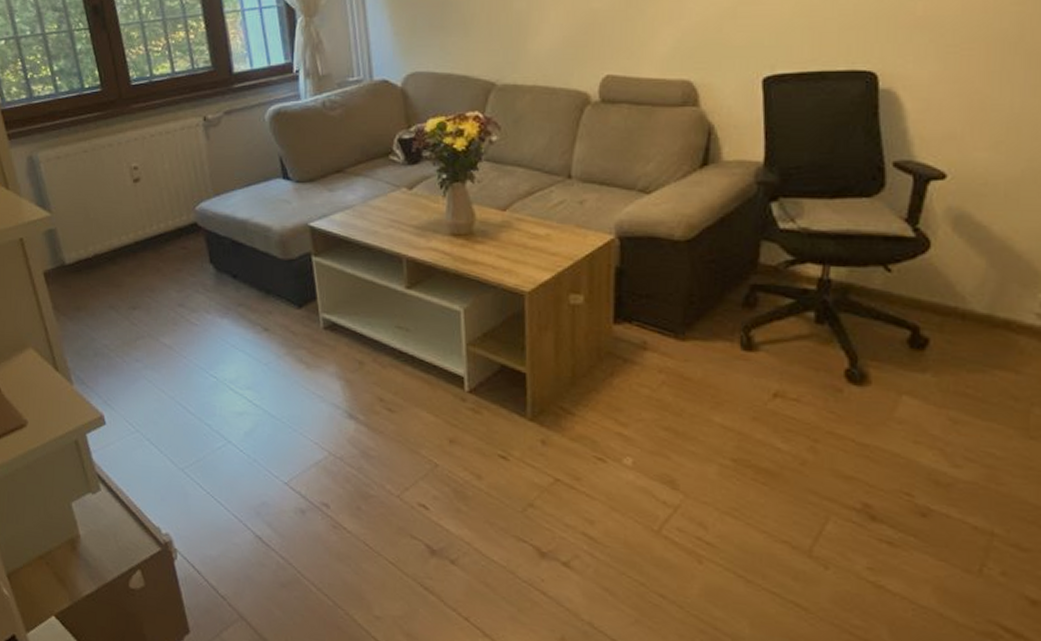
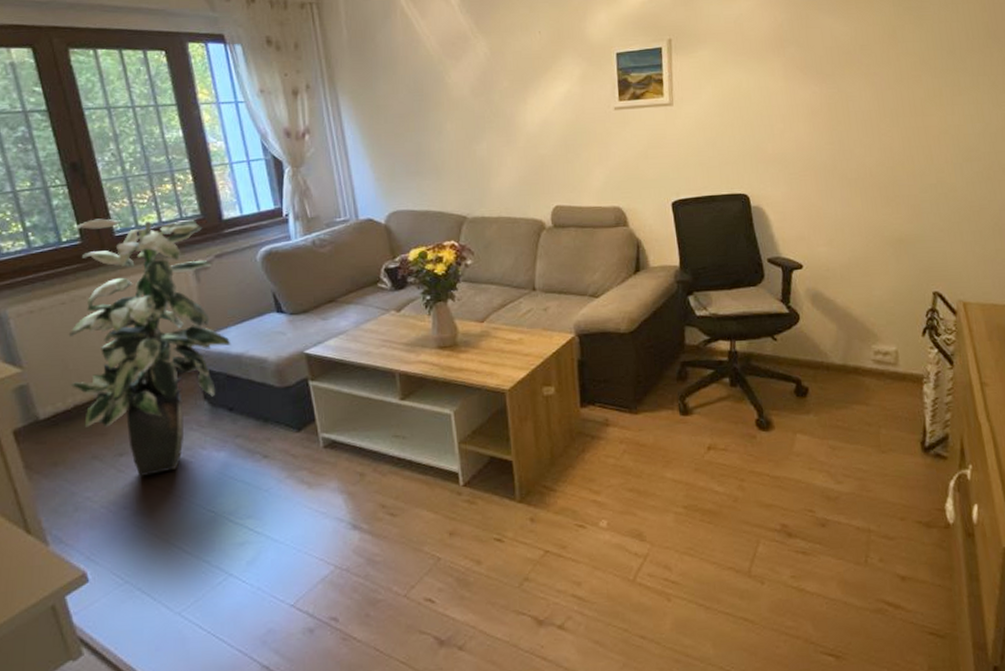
indoor plant: none [90,66,237,332] -> present [68,218,231,476]

